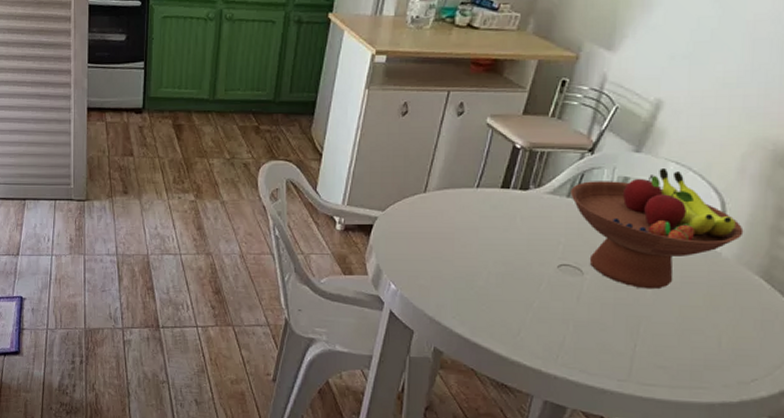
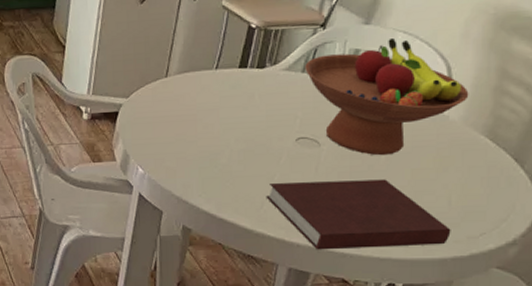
notebook: none [523,310,720,388] -> present [266,179,451,250]

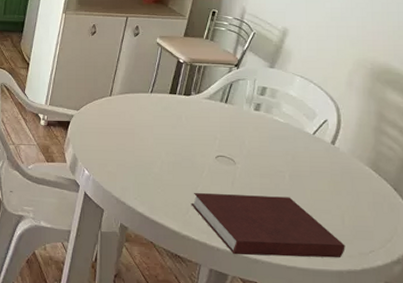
fruit bowl: present [305,38,469,156] -> none [223,81,355,177]

